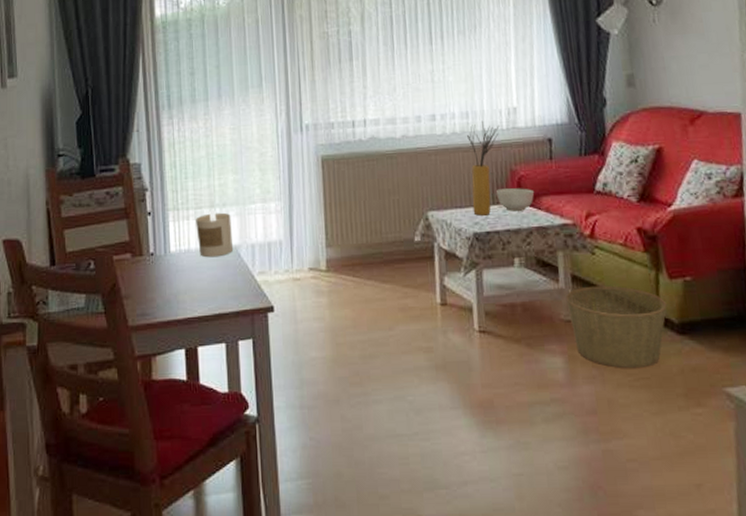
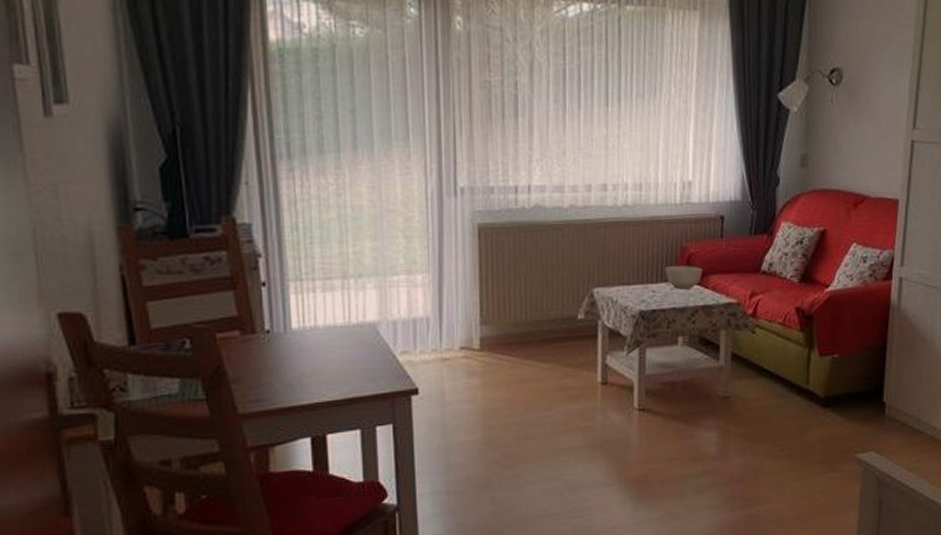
candle: present [196,210,234,258] -> none [324,282,371,336]
vase: present [467,120,500,216] -> none [639,193,673,293]
basket: present [565,285,667,369] -> none [724,363,815,440]

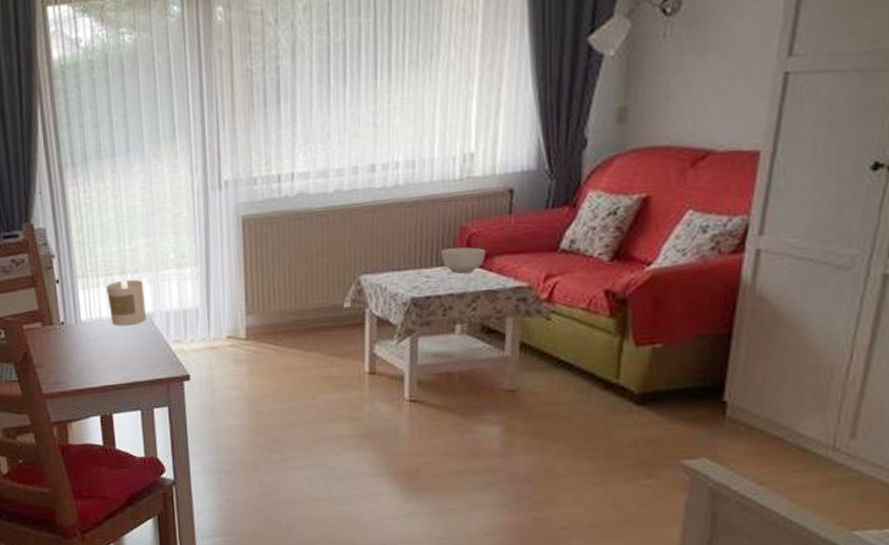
candle: none [324,282,371,336] -> present [106,277,147,326]

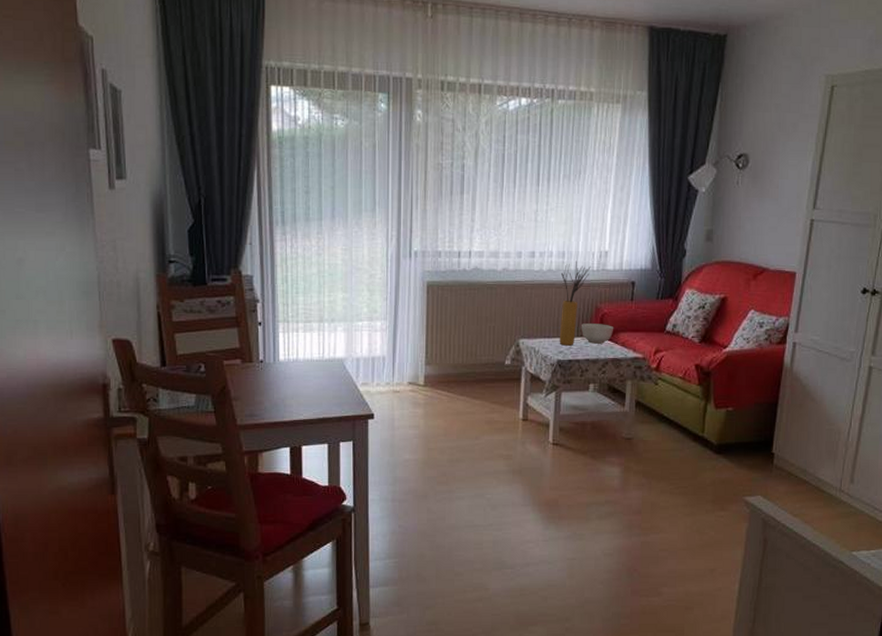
candle: present [106,277,147,326] -> none [305,325,340,368]
vase: none [412,170,452,279] -> present [559,261,591,346]

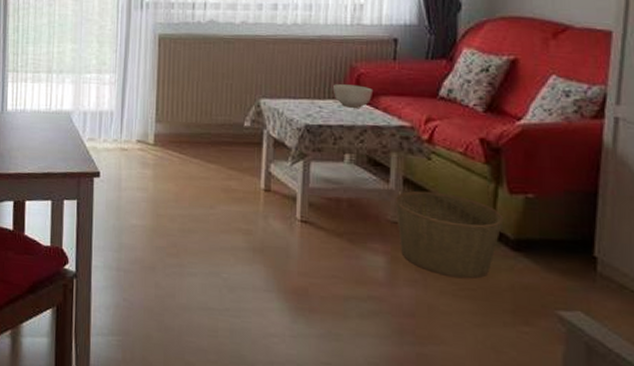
vase: present [559,261,591,346] -> none [307,14,343,109]
basket: none [628,411,710,479] -> present [395,190,504,279]

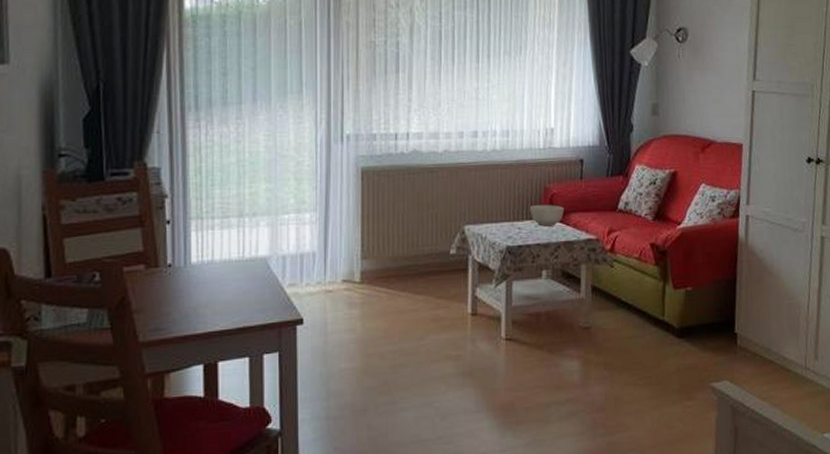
basket: present [395,190,504,279] -> none [585,295,670,370]

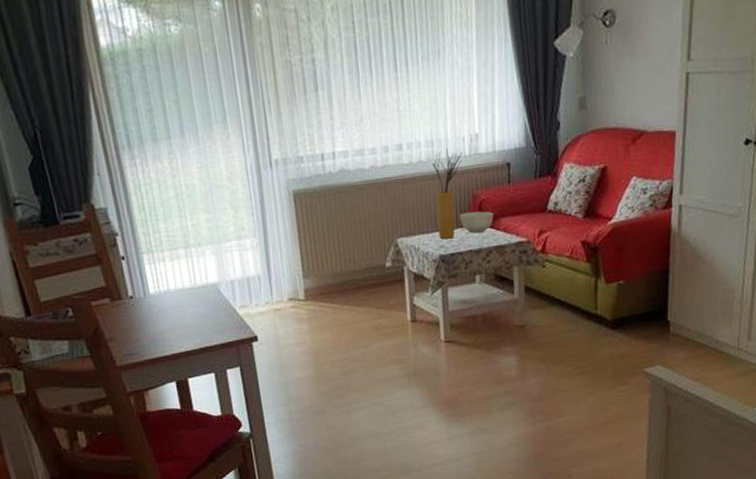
vase: none [506,139,537,230] -> present [432,148,463,240]

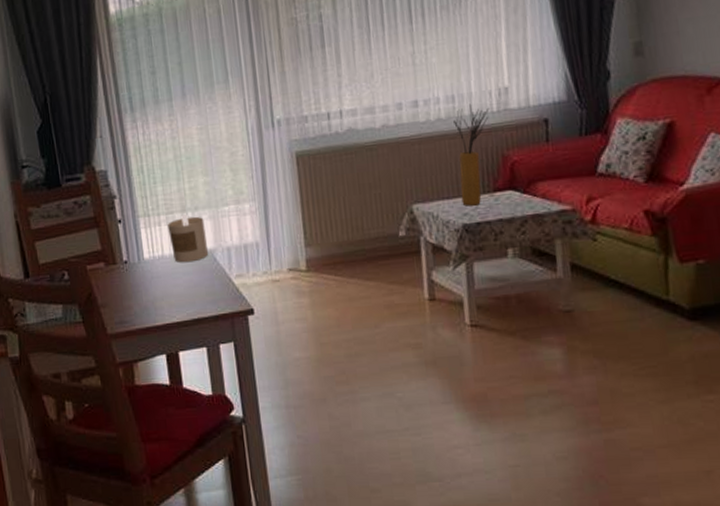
candle: none [172,250,214,297] -> present [168,214,209,263]
bowl: present [460,211,494,234] -> none [487,174,530,200]

